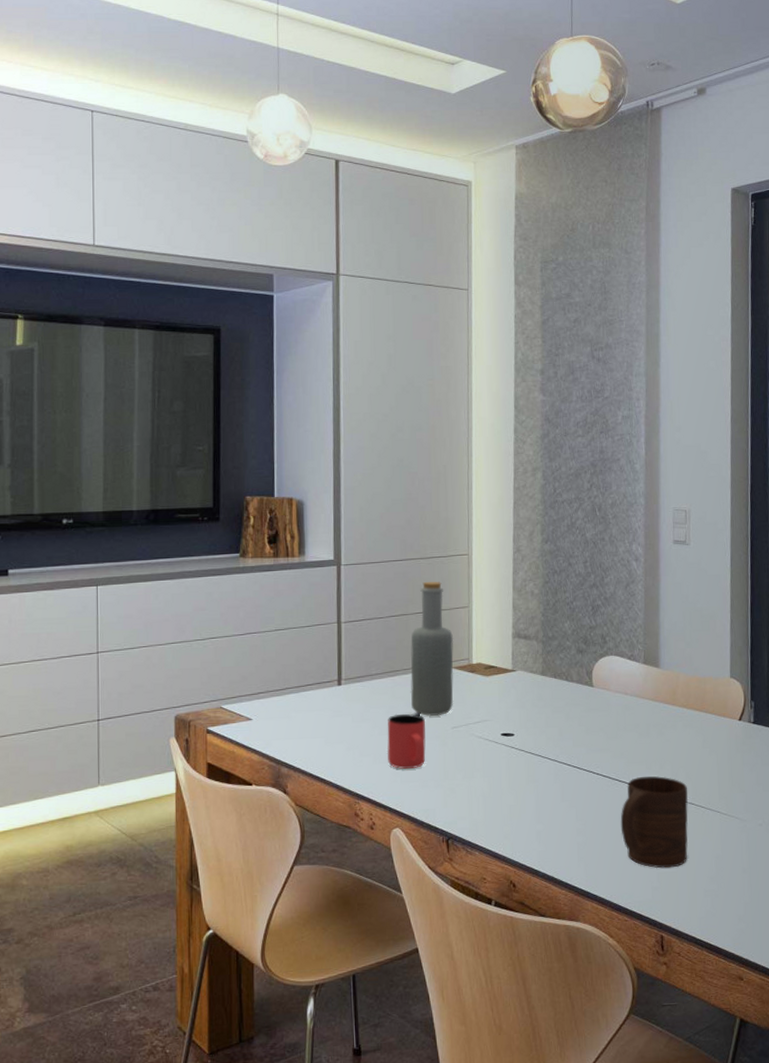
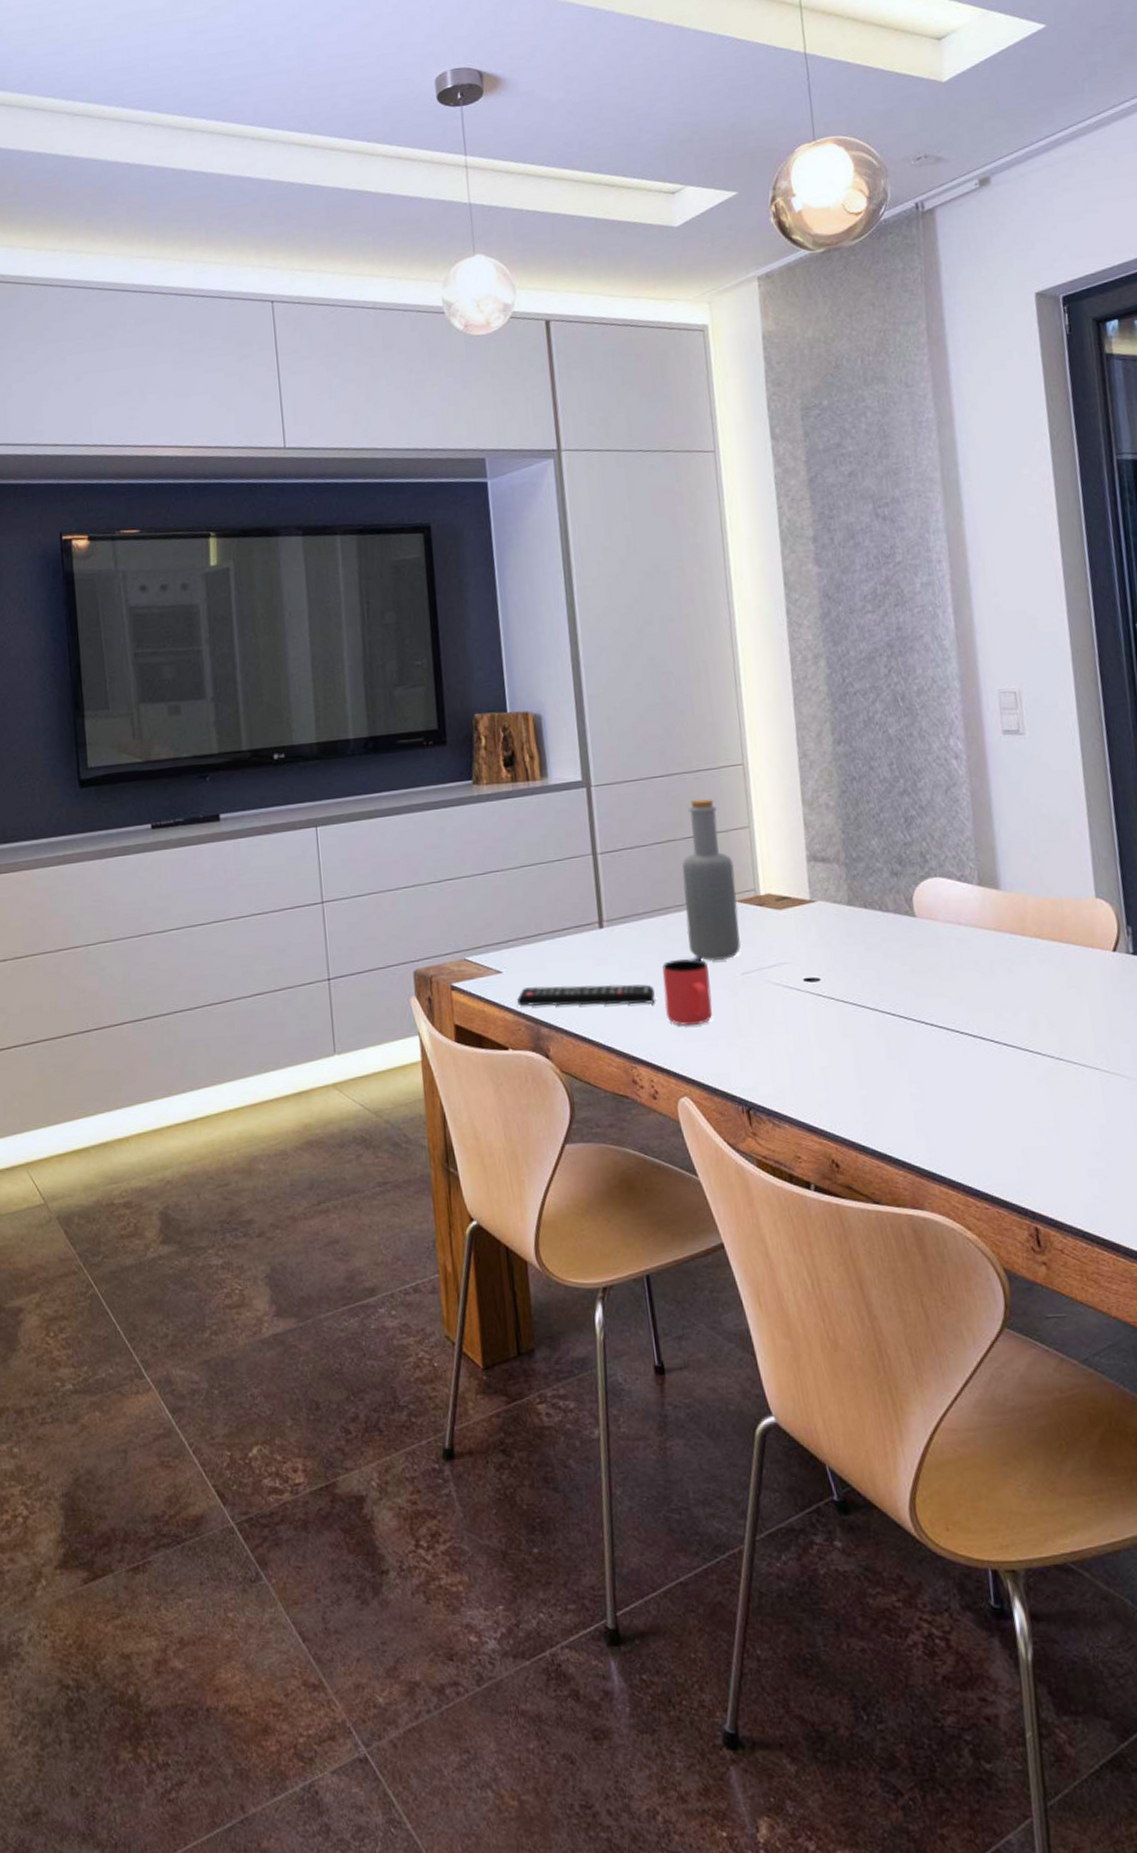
remote control: none [262,732,379,751] -> present [516,984,655,1007]
cup: present [620,776,689,869] -> none [966,1025,1061,1143]

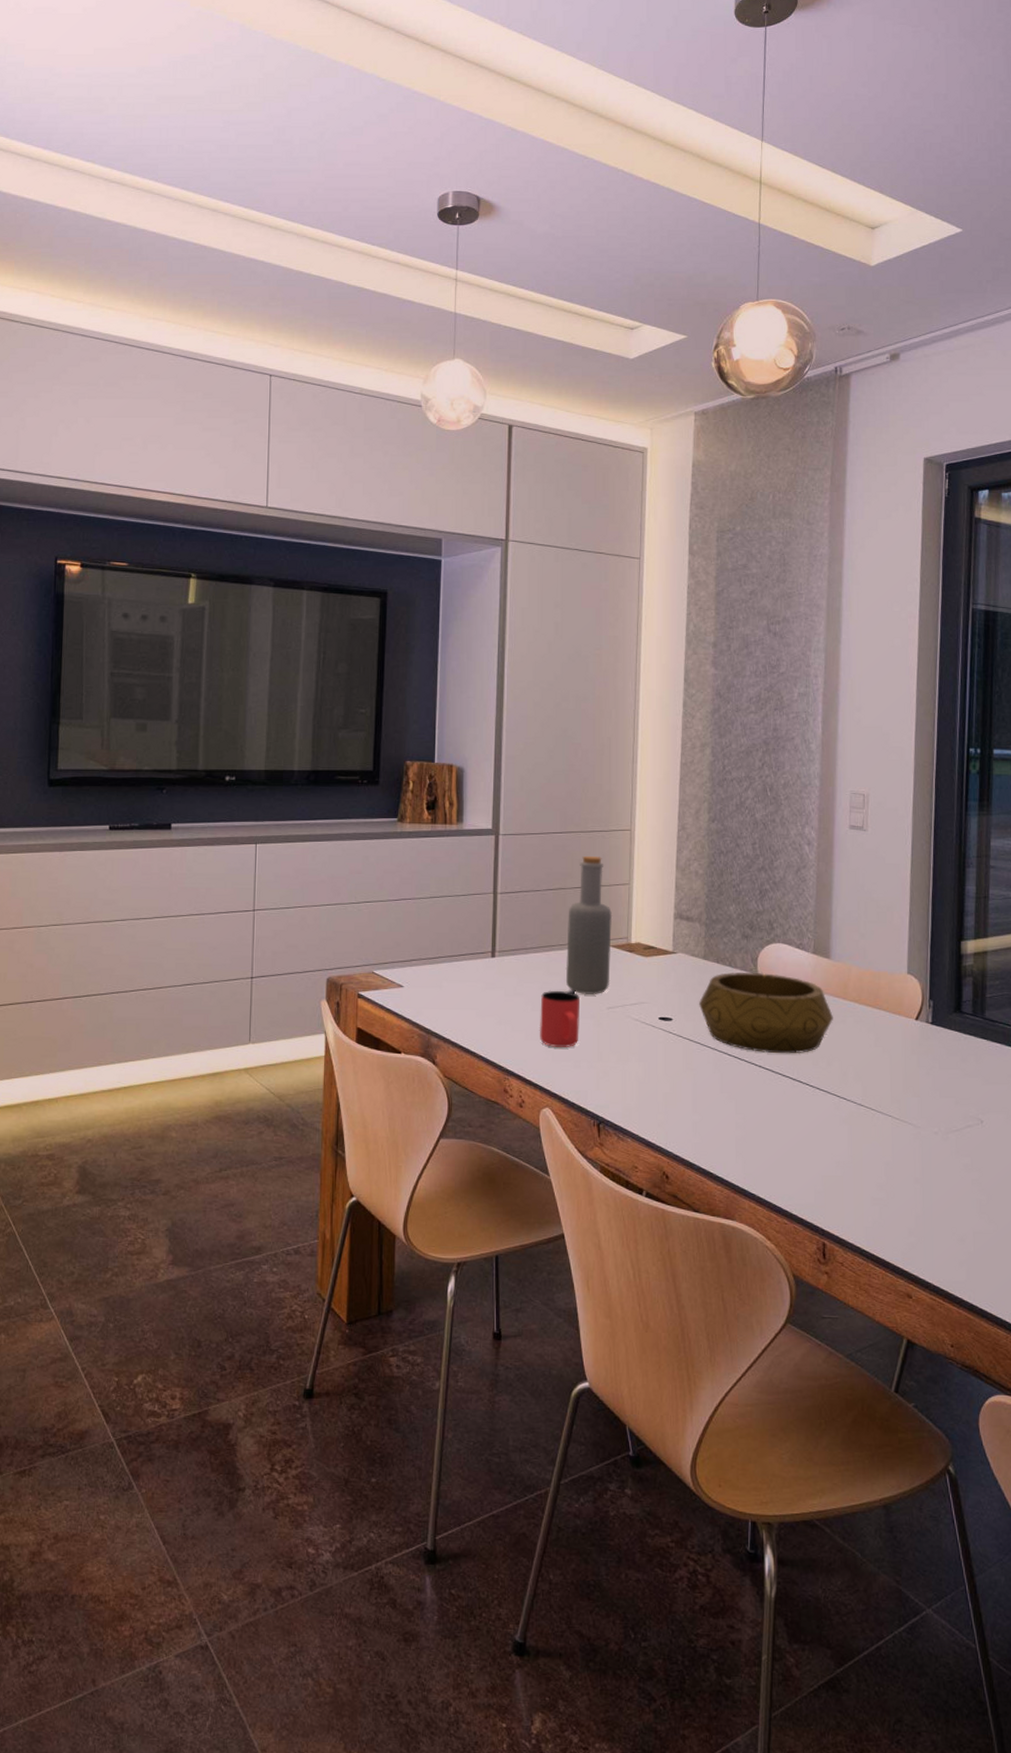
remote control: present [516,984,655,1007] -> none [413,1001,532,1026]
decorative bowl: none [849,914,1013,1008] -> present [699,973,833,1054]

